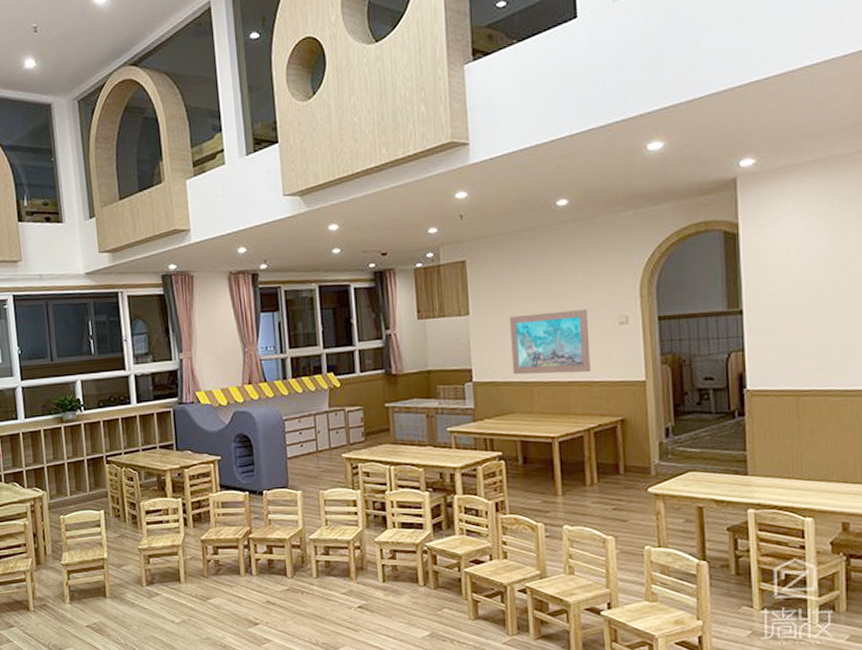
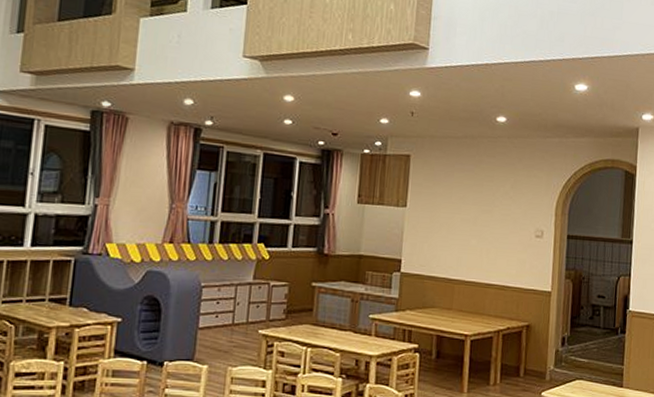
wall art: present [510,309,591,375] -> none [438,215,510,278]

